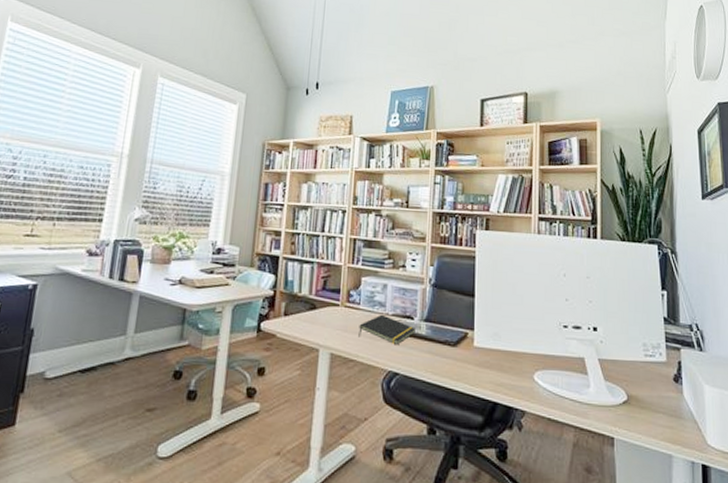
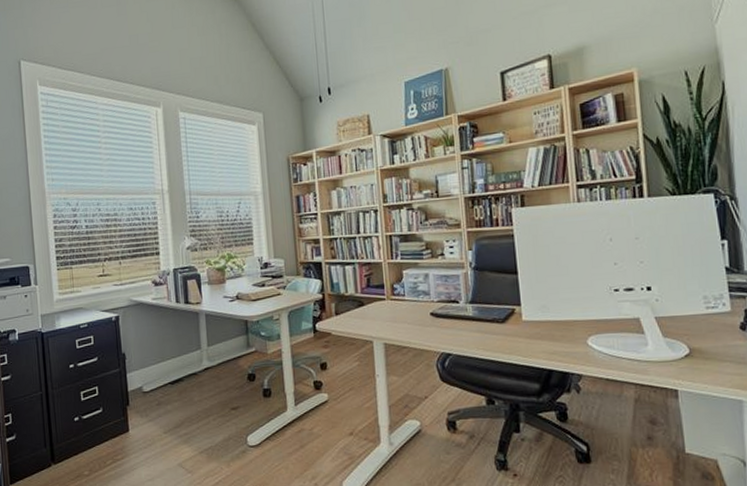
notepad: present [358,314,416,346] -> none [407,302,463,329]

